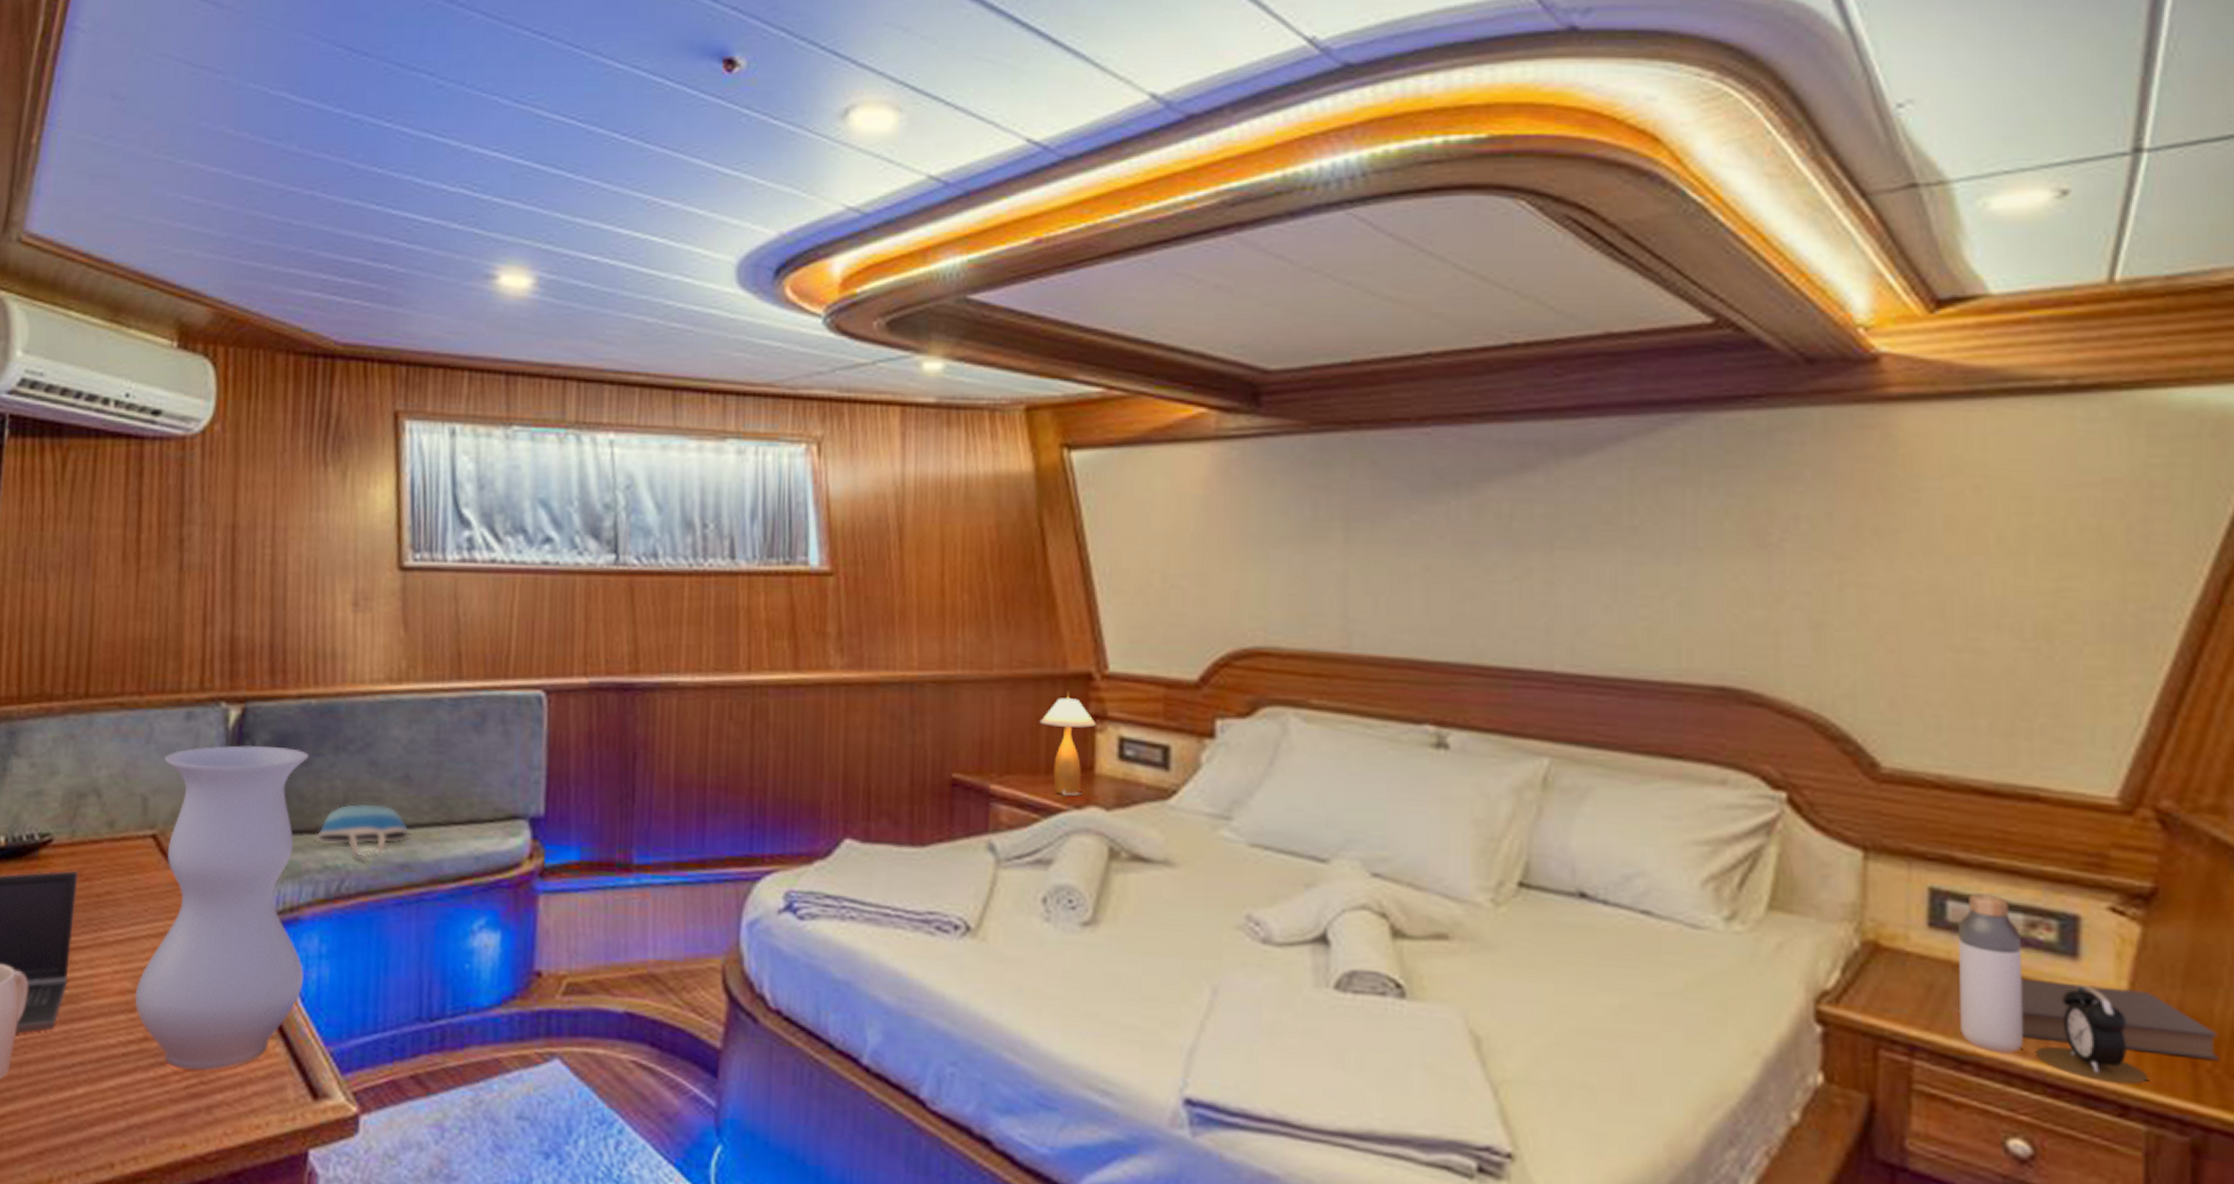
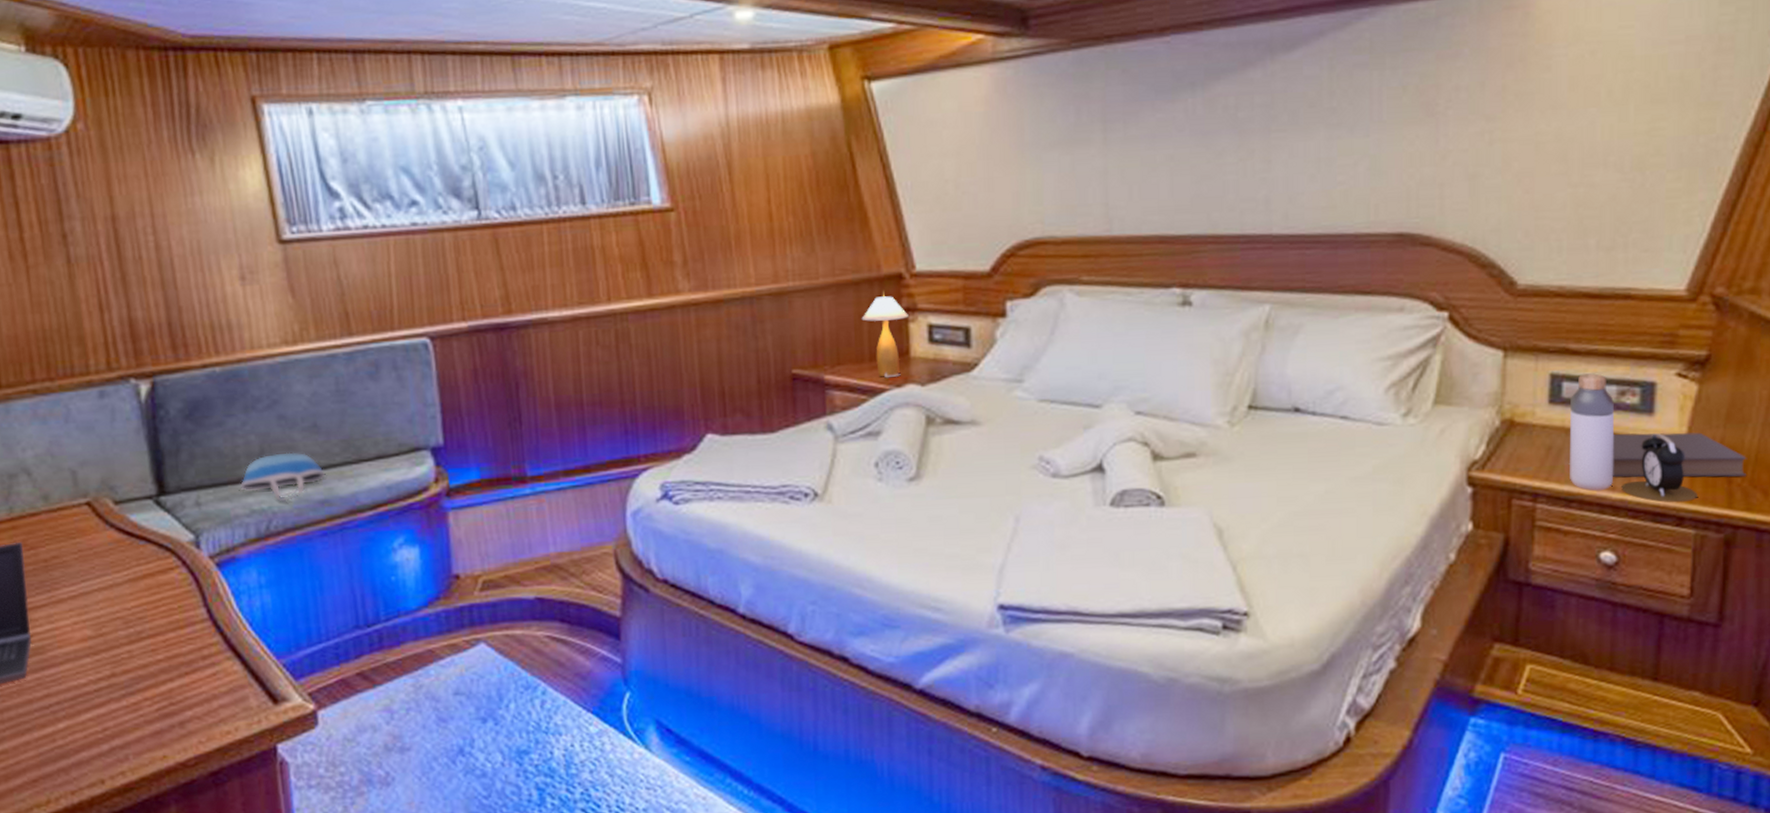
vase: present [134,744,309,1071] -> none [85,412,249,696]

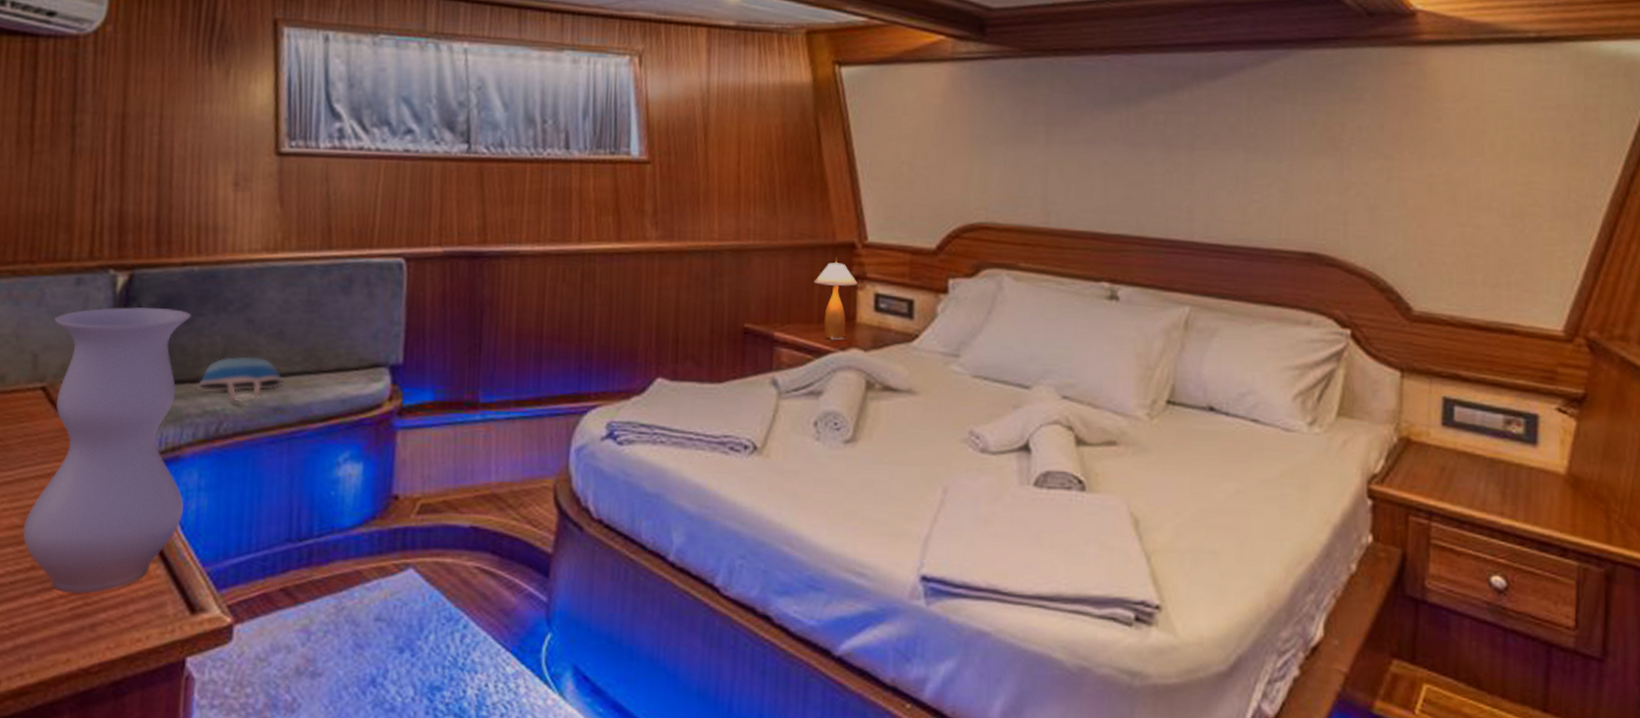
vase: none [85,412,249,696] -> present [23,306,191,594]
bottle: present [1570,373,1614,492] -> none [1462,400,1501,515]
book: present [1612,432,1748,478] -> none [1500,460,1624,514]
alarm clock: present [1622,433,1697,503] -> none [1509,464,1579,534]

